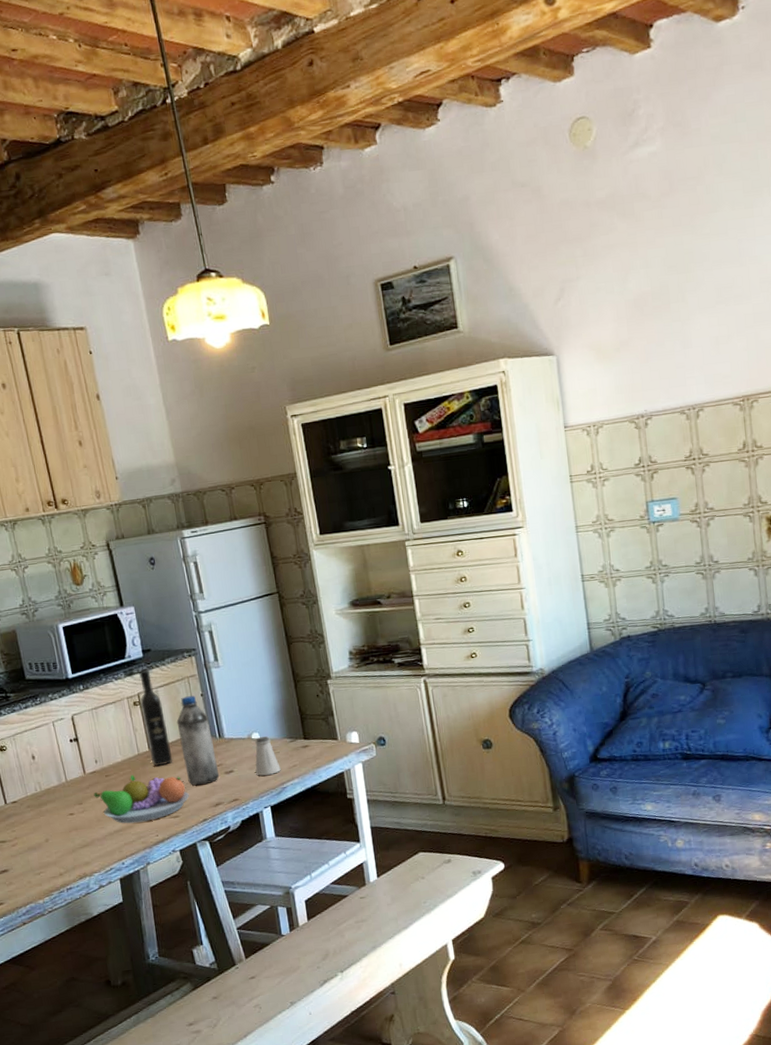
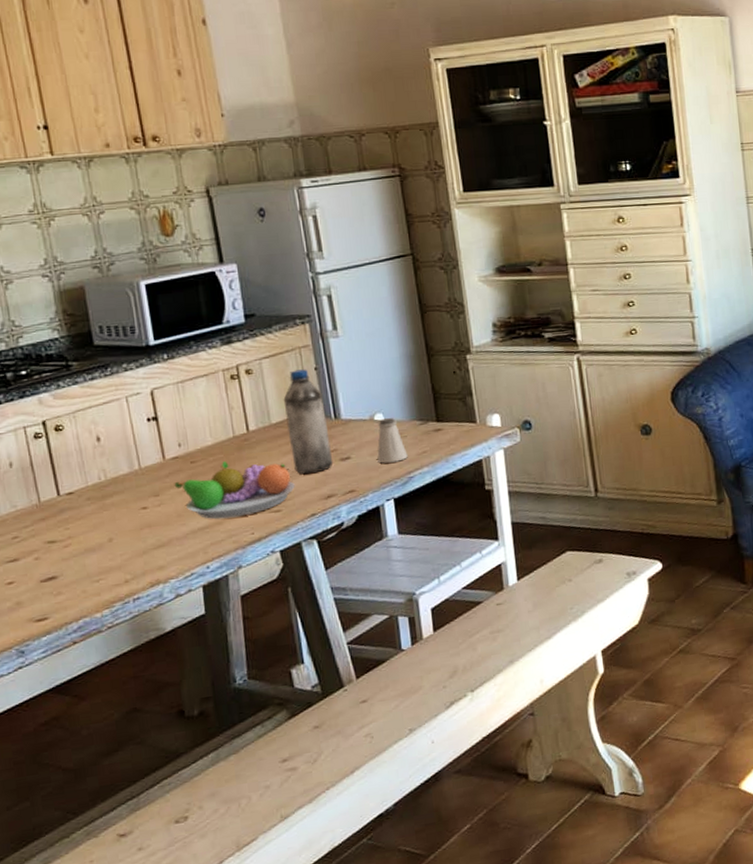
wine bottle: present [138,669,173,767] -> none [238,337,277,452]

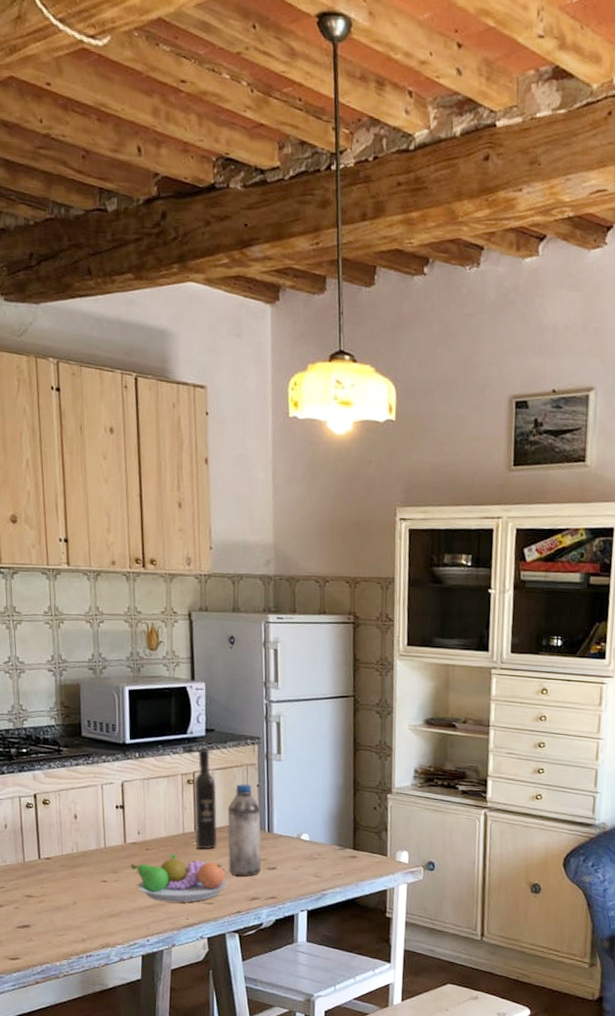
wine bottle: none [238,337,277,452] -> present [193,748,217,850]
saltshaker: present [377,418,408,464] -> none [298,839,324,879]

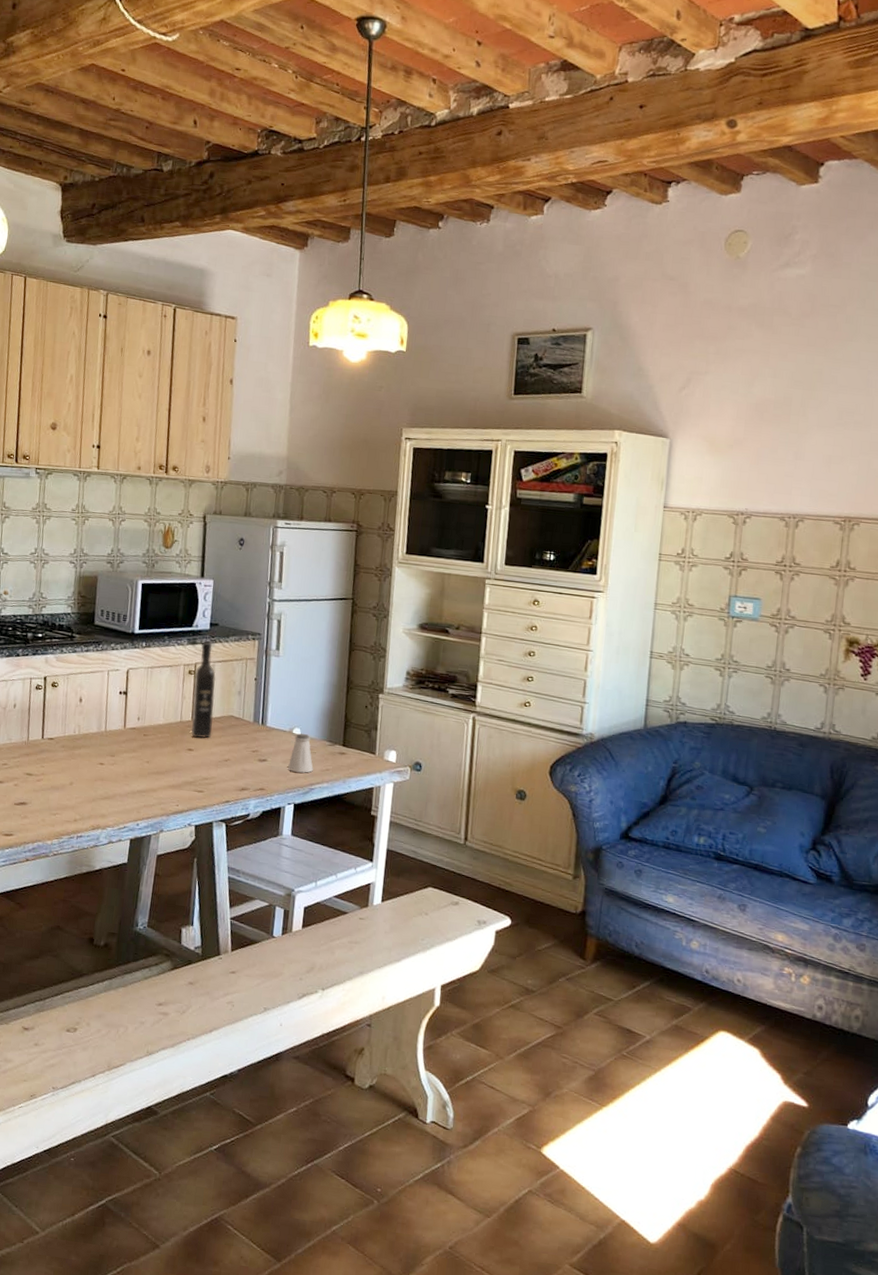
fruit bowl: present [130,853,227,903] -> none [127,740,219,789]
water bottle: present [227,784,262,877] -> none [221,677,256,767]
saltshaker: none [298,839,324,879] -> present [288,733,313,773]

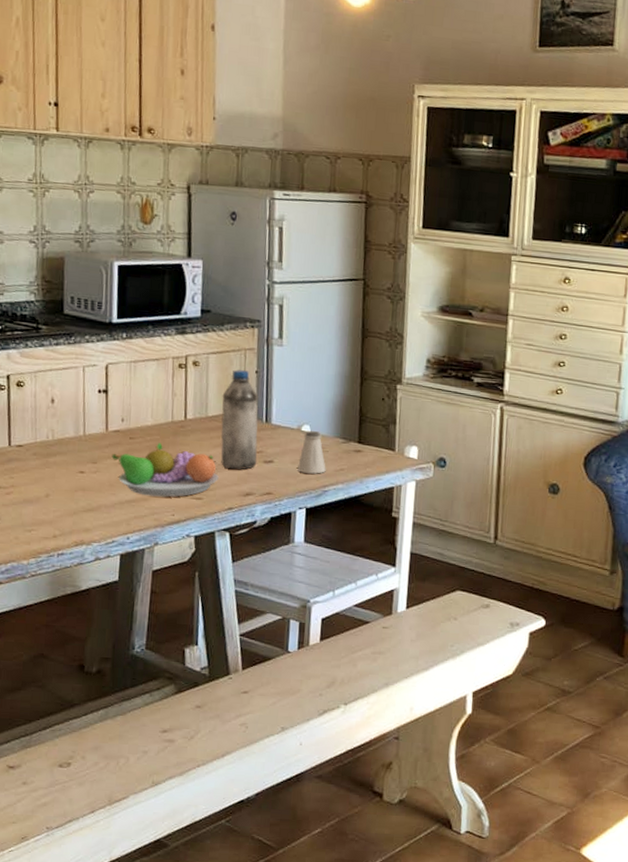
fruit bowl: none [127,740,219,789] -> present [111,443,219,497]
wine bottle: present [191,641,216,739] -> none [184,330,210,440]
water bottle: none [221,677,256,767] -> present [221,370,258,470]

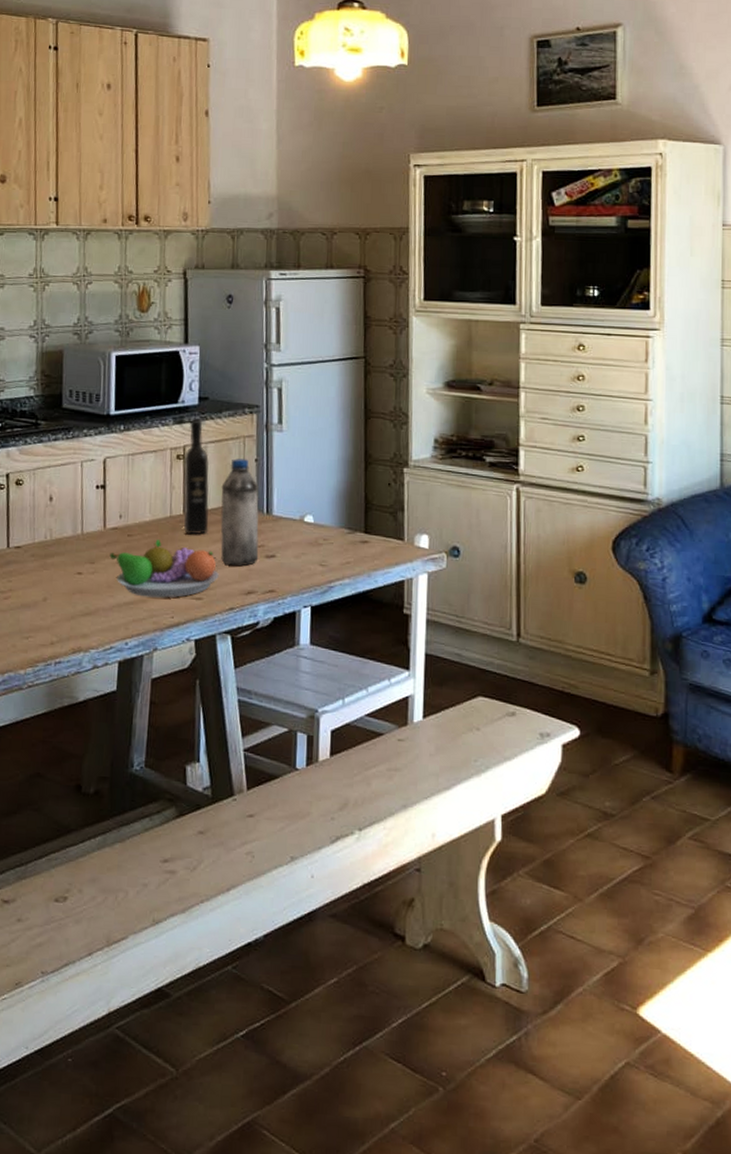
wine bottle: none [184,330,210,440] -> present [183,419,209,535]
saltshaker: present [297,431,326,474] -> none [301,521,331,568]

